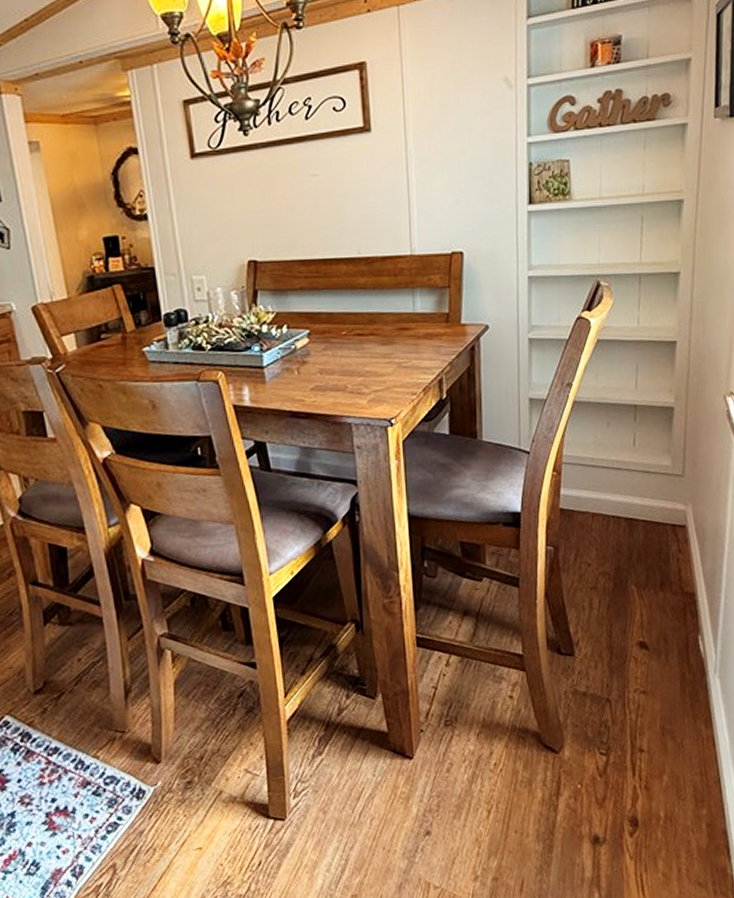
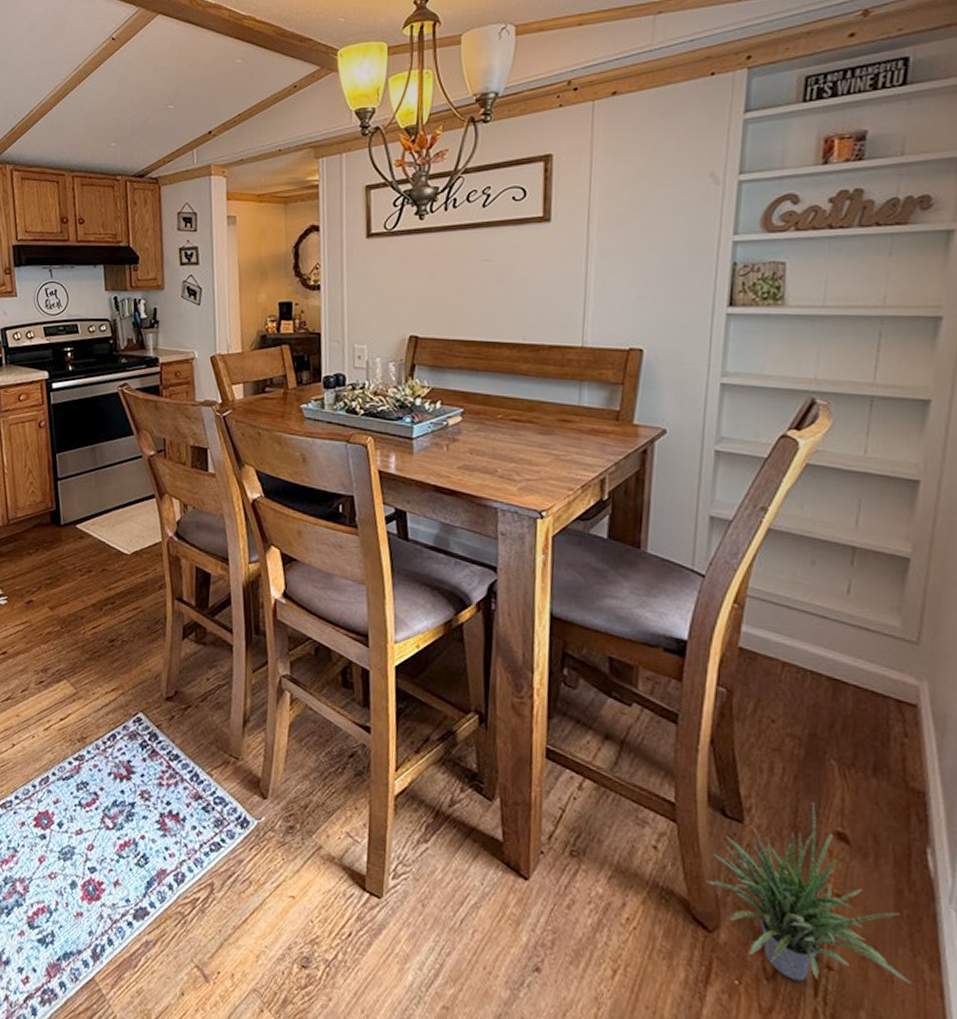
potted plant: none [551,623,695,770] -> present [706,802,913,984]

